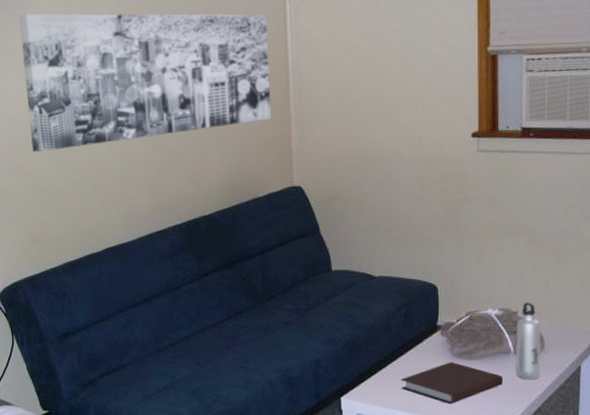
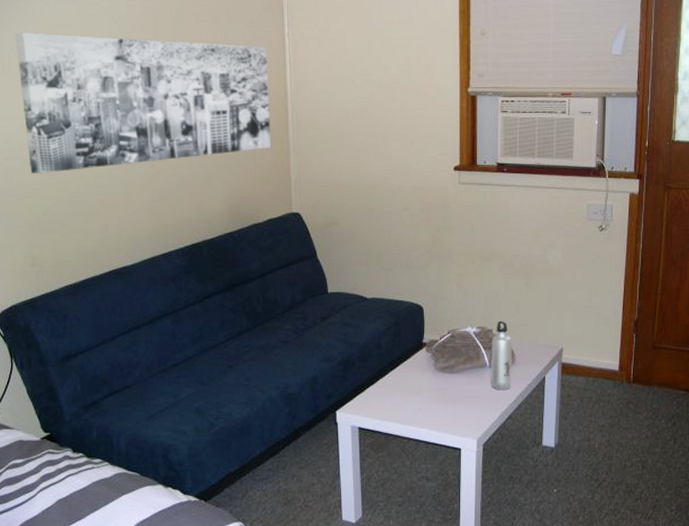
notebook: present [402,362,503,405] -> none [391,376,479,415]

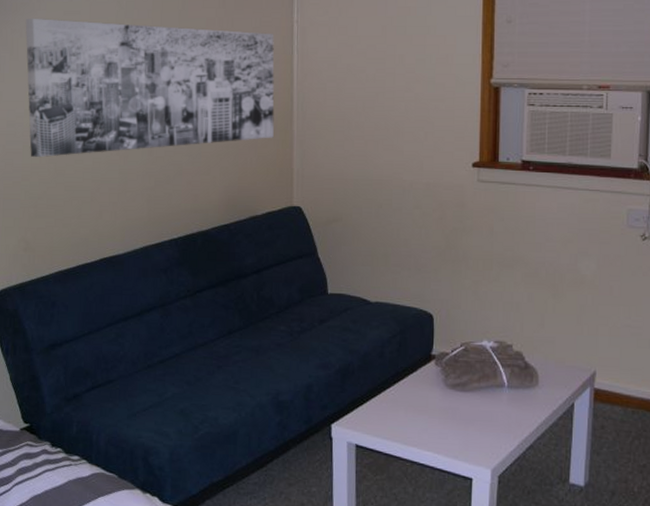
water bottle: present [491,320,512,391] -> none [510,335,535,416]

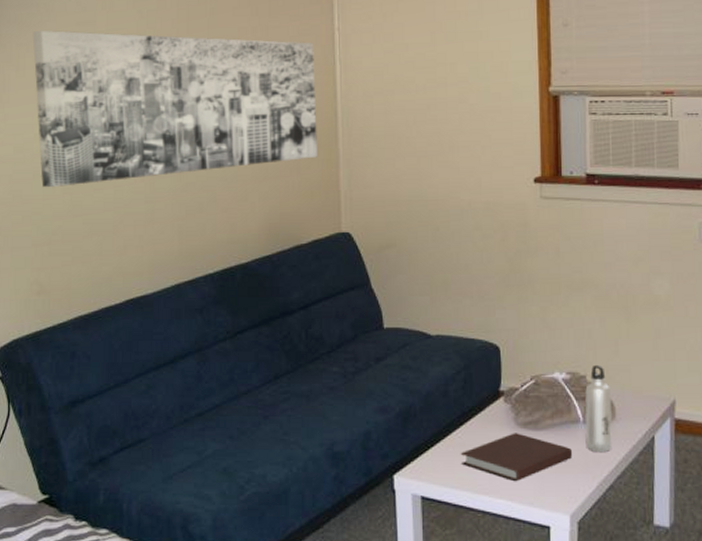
notebook: none [394,393,496,437] -> present [461,433,572,482]
water bottle: none [510,335,535,416] -> present [585,364,612,453]

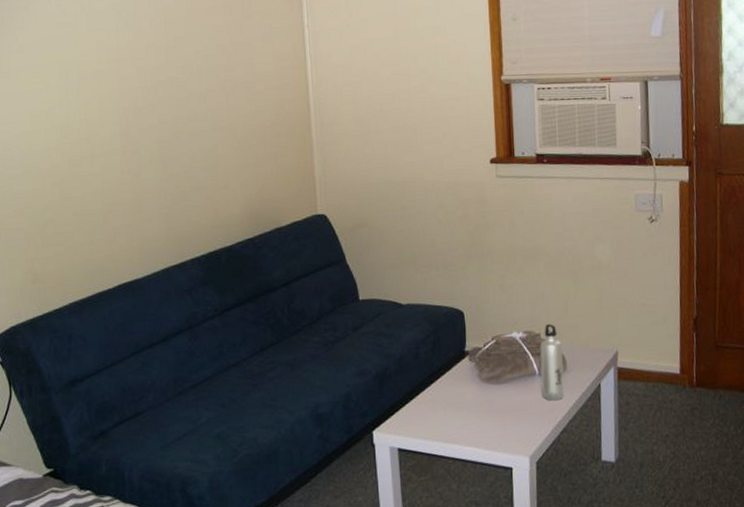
wall art: present [32,30,317,188] -> none [14,32,293,183]
notebook: present [461,433,572,482] -> none [433,387,530,431]

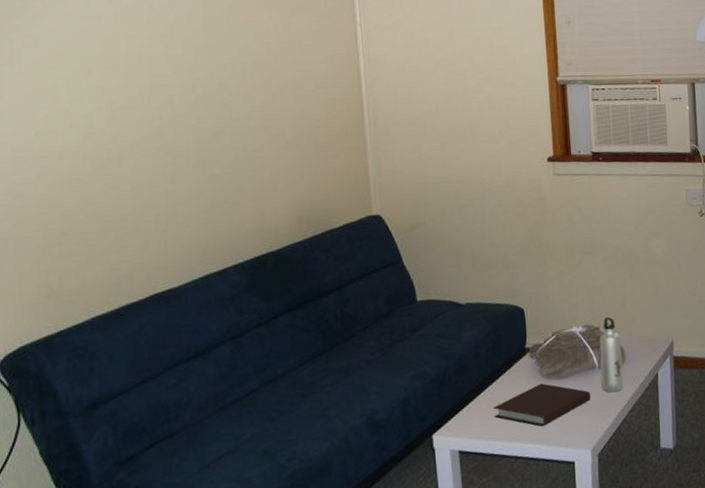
notebook: none [433,387,530,431] -> present [494,383,590,427]

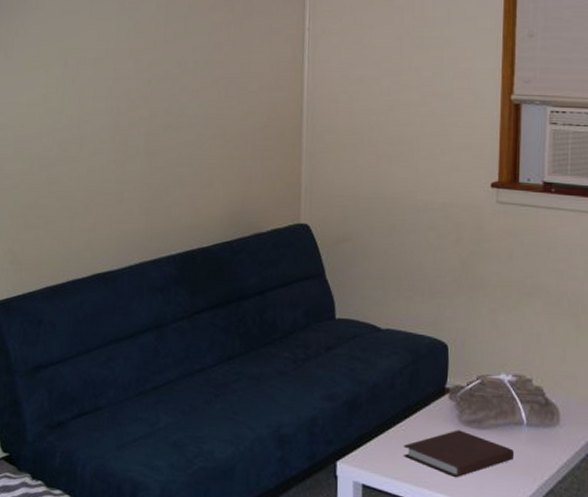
water bottle: present [599,316,624,393] -> none [529,369,556,457]

